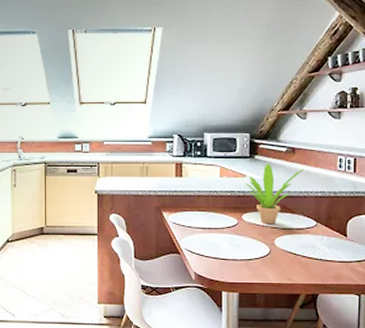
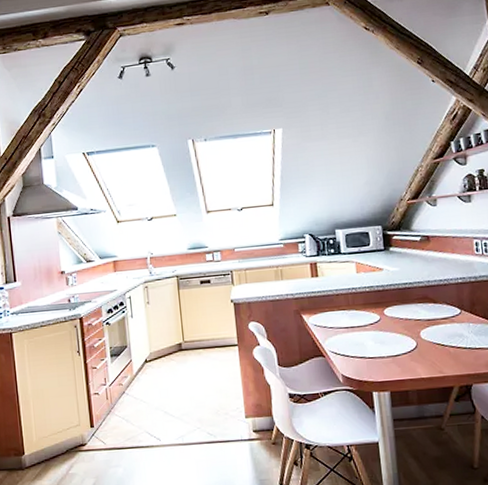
potted plant: present [244,163,304,225] -> none [382,254,441,317]

